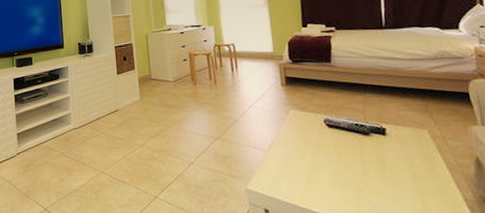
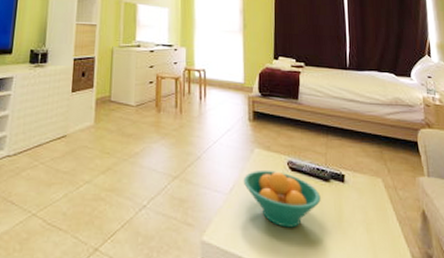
fruit bowl: none [280,128,362,177] -> present [243,169,321,228]

